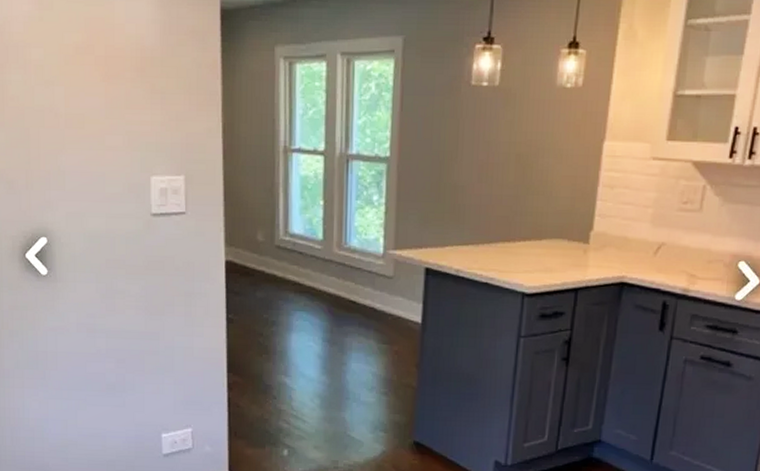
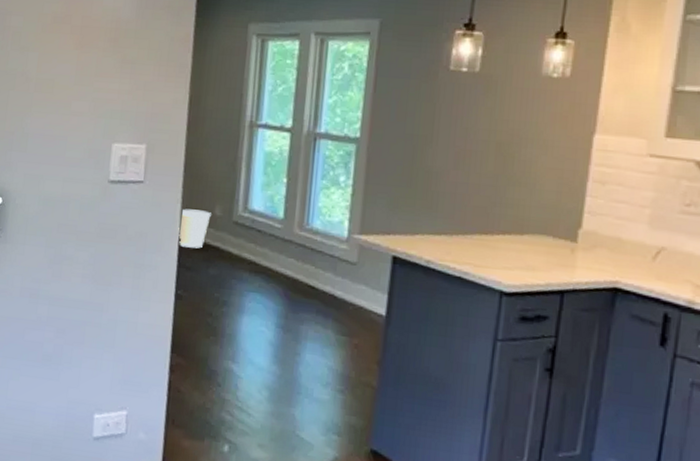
wastebasket: none [223,236,254,274] -> present [178,209,211,249]

